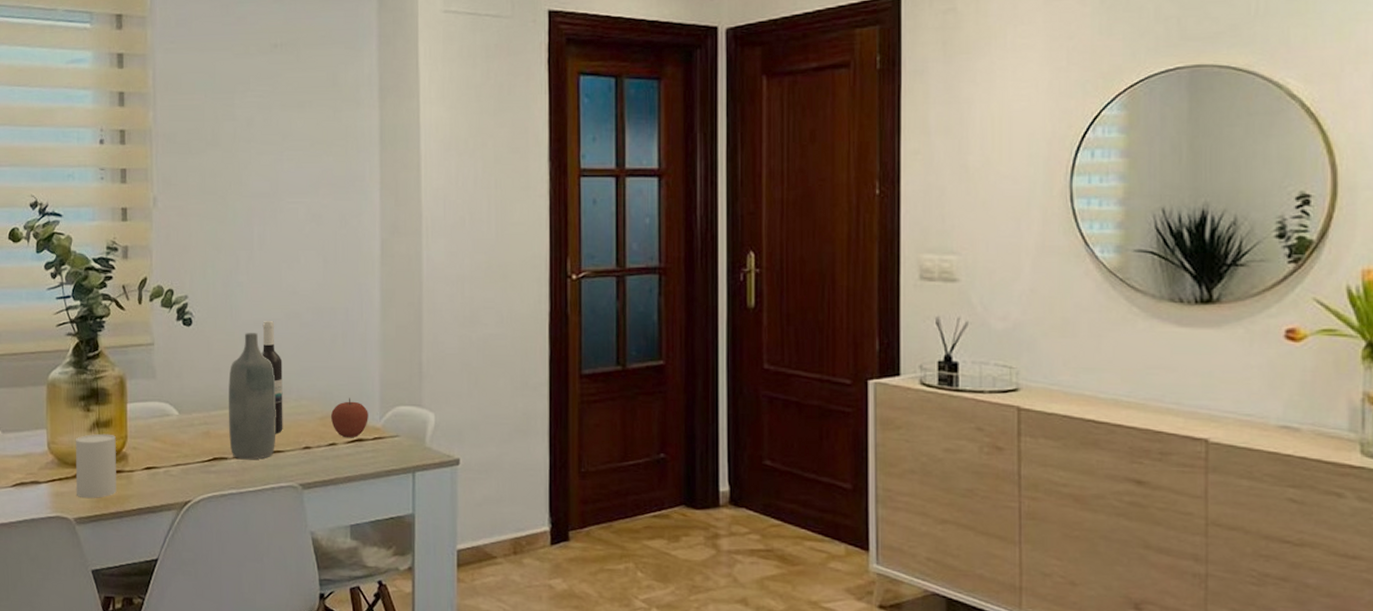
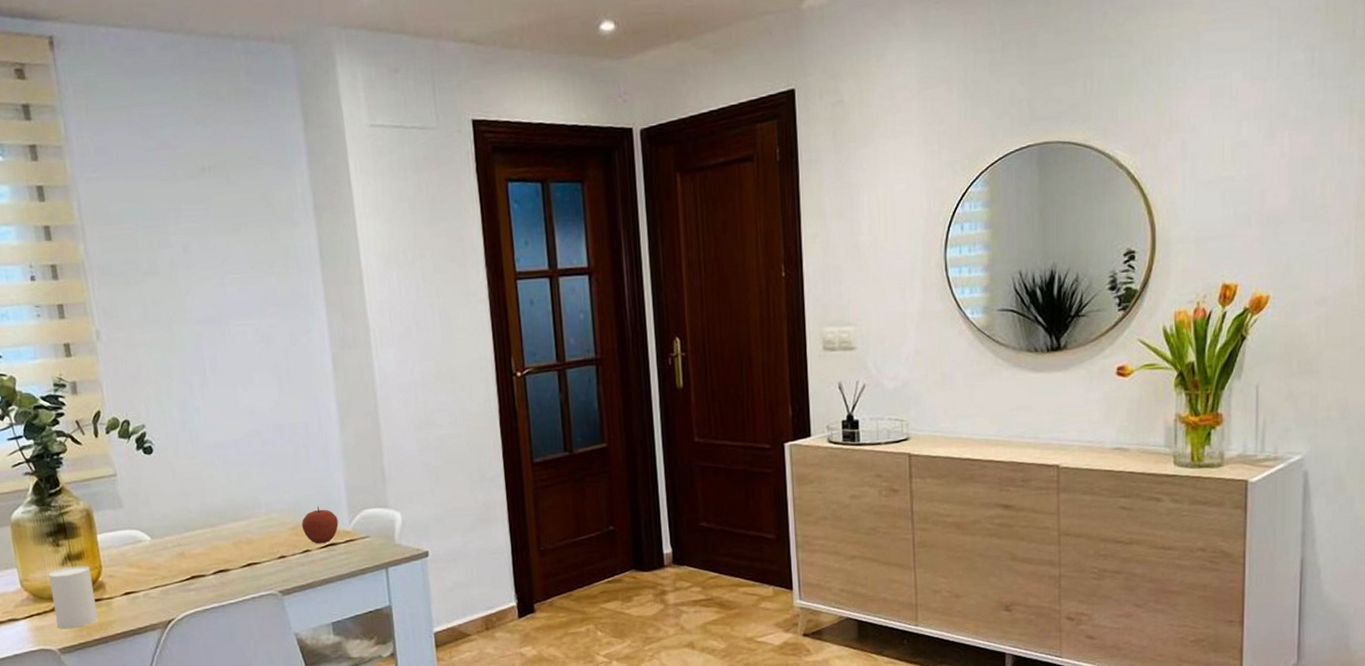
bottle: present [228,333,276,460] -> none [196,454,251,575]
wine bottle: present [261,320,283,434] -> none [224,440,257,548]

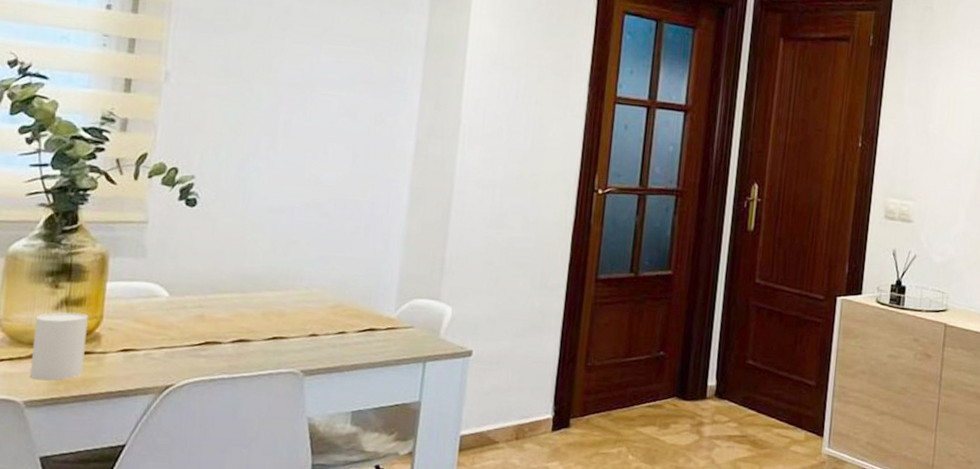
apple: present [301,506,339,544] -> none [342,288,384,328]

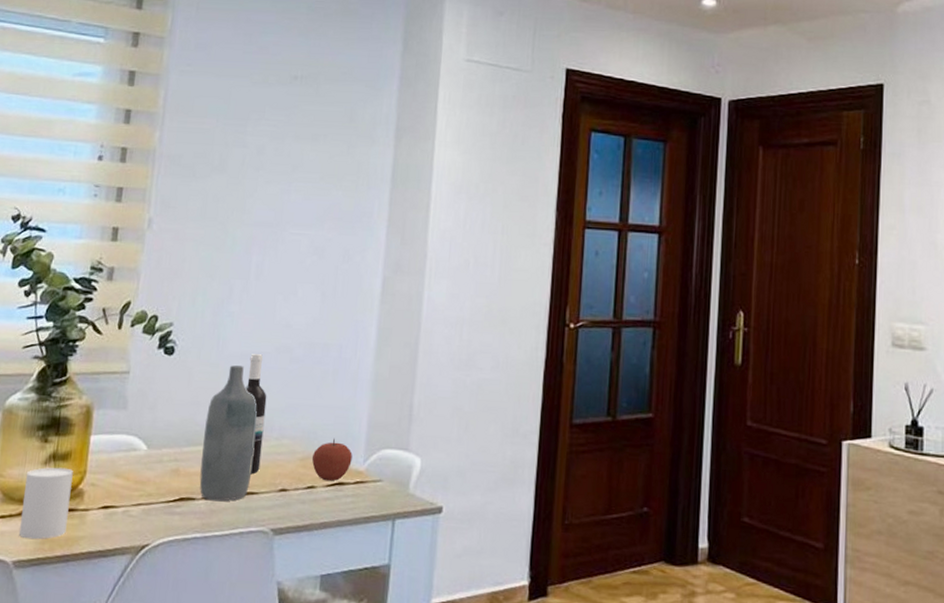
bottle: none [226,218,286,345] -> present [199,365,257,502]
wine bottle: none [273,207,297,321] -> present [245,353,267,475]
apple: none [342,288,384,328] -> present [311,438,353,482]

